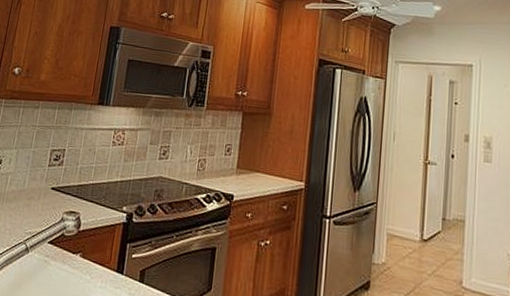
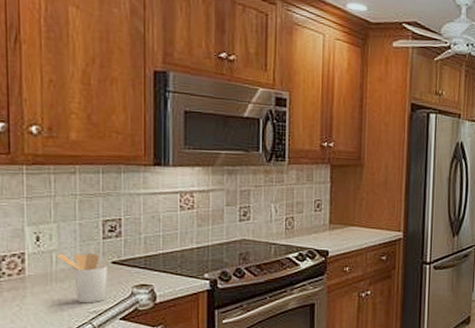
utensil holder: none [11,176,47,225] -> present [57,253,107,303]

